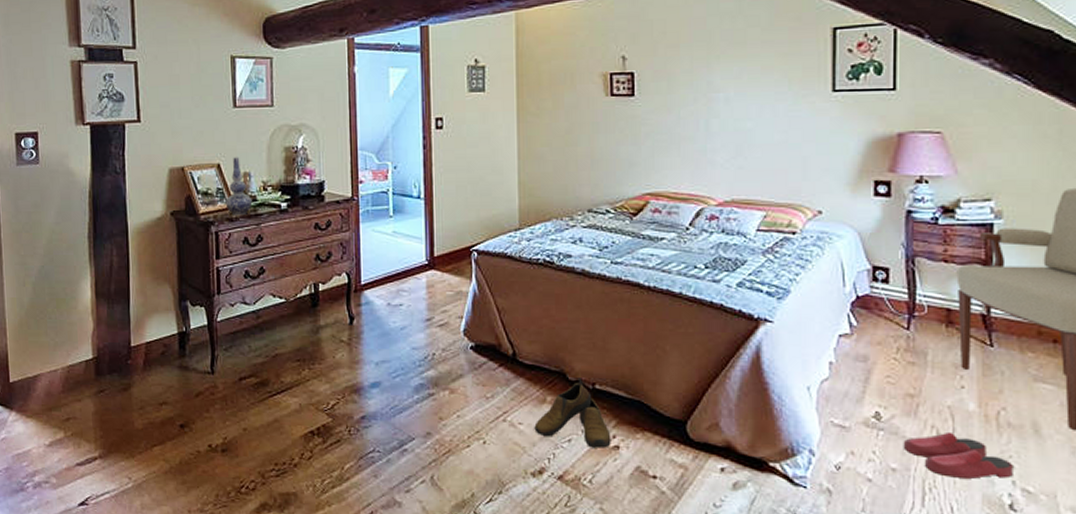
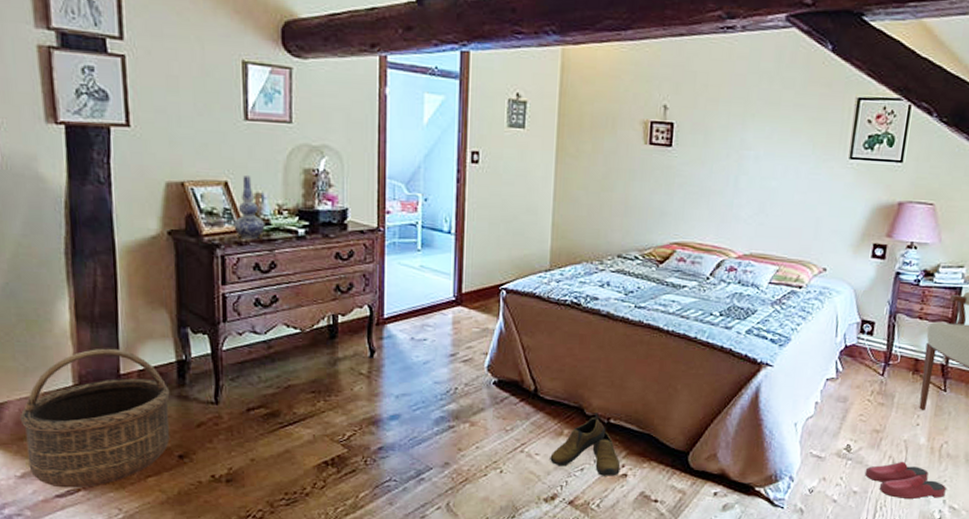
basket: none [49,322,173,457] -> present [19,348,170,488]

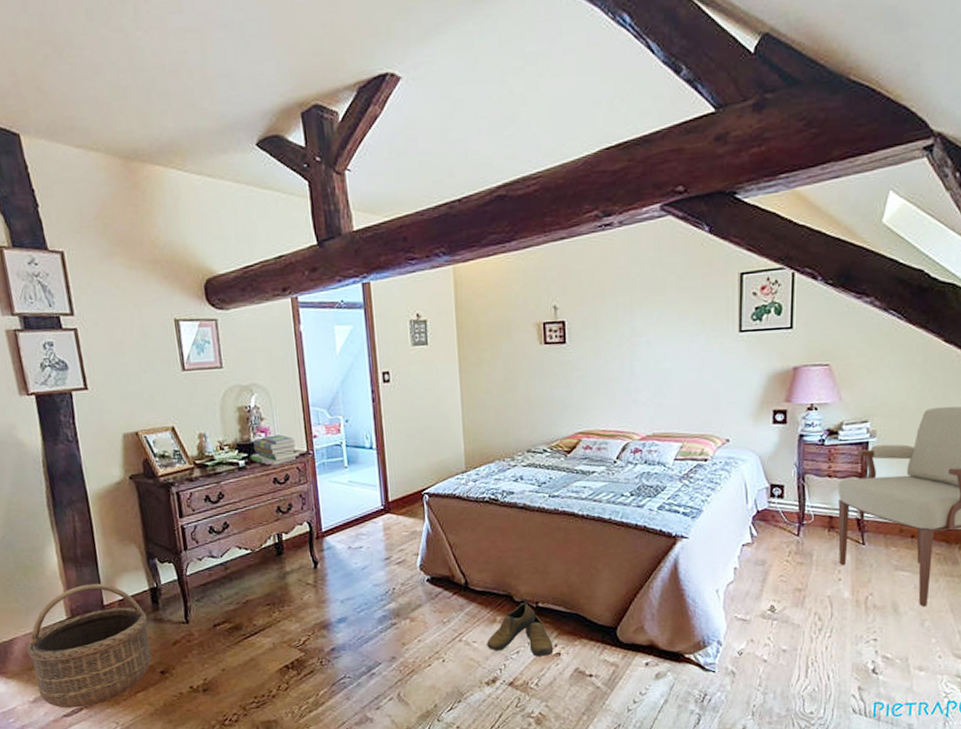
vase: present [233,175,265,240] -> none [183,419,211,476]
books: none [311,205,368,239] -> present [250,434,299,465]
slippers: present [865,461,946,499] -> none [792,616,877,653]

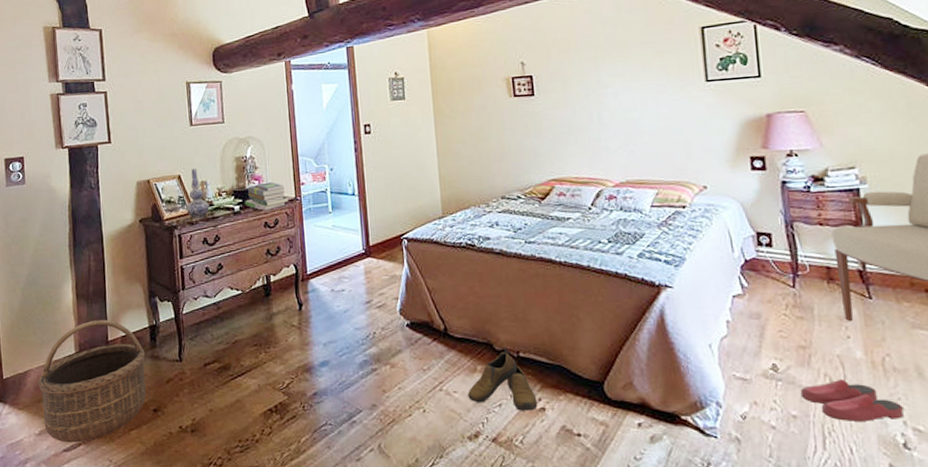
vase: none [183,419,211,476] -> present [186,168,210,220]
slippers: none [792,616,877,653] -> present [800,378,904,421]

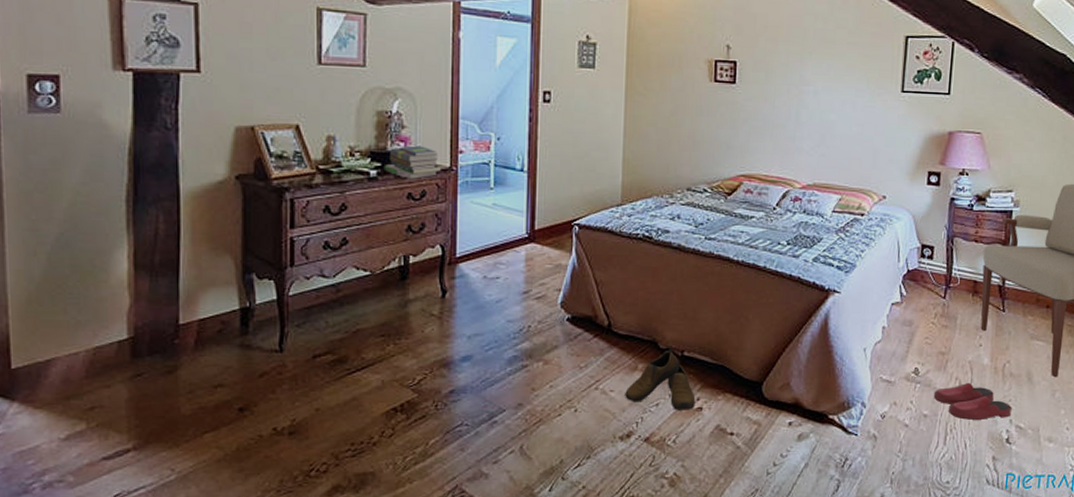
basket: present [38,319,146,443] -> none [67,297,232,449]
vase: present [186,168,210,220] -> none [304,119,337,183]

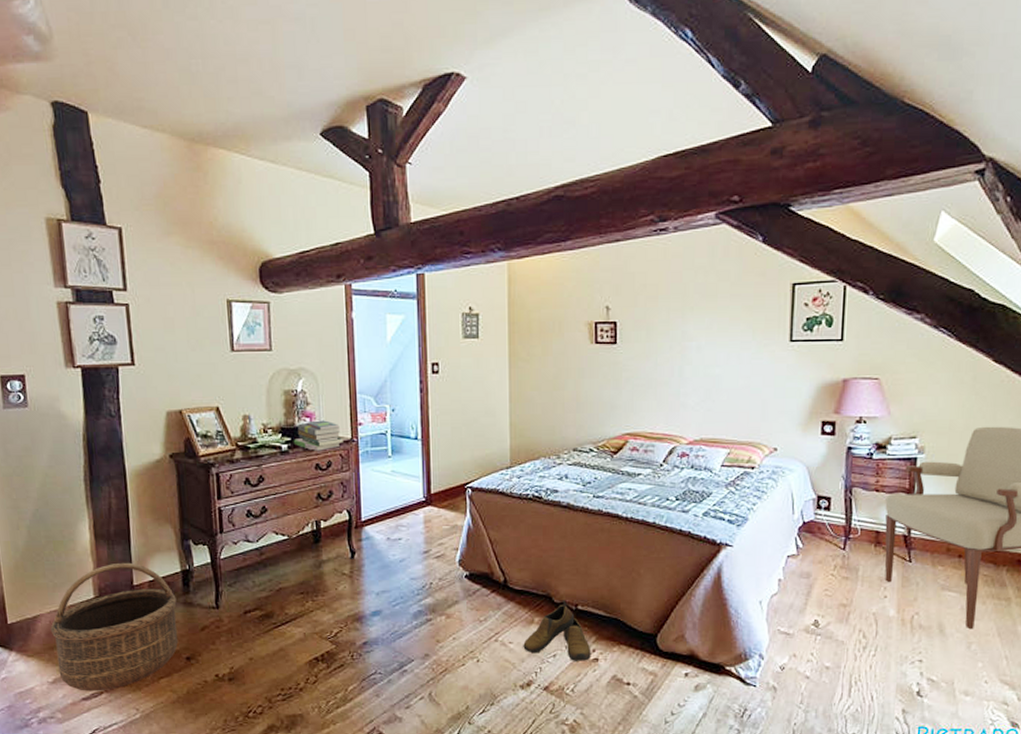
basket: none [67,297,232,449] -> present [50,562,178,691]
slippers: present [933,382,1012,420] -> none [835,634,922,672]

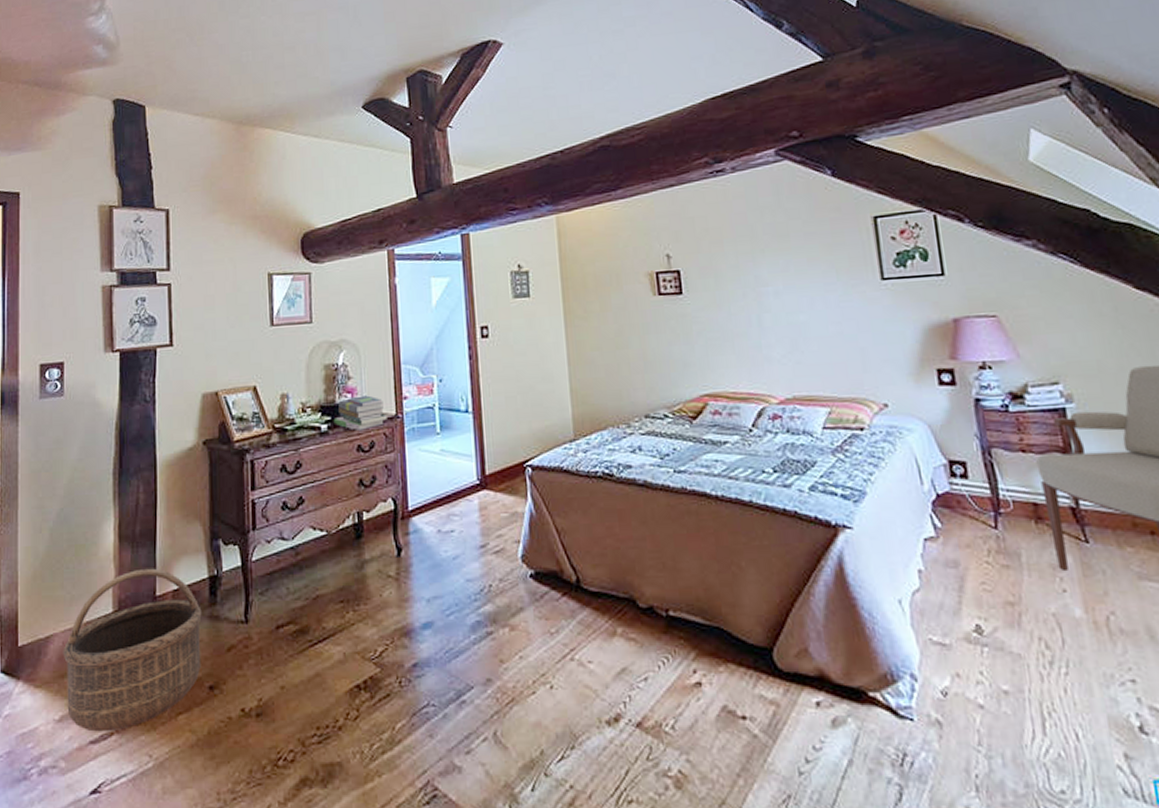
shoe: present [523,600,591,661] -> none [605,604,692,686]

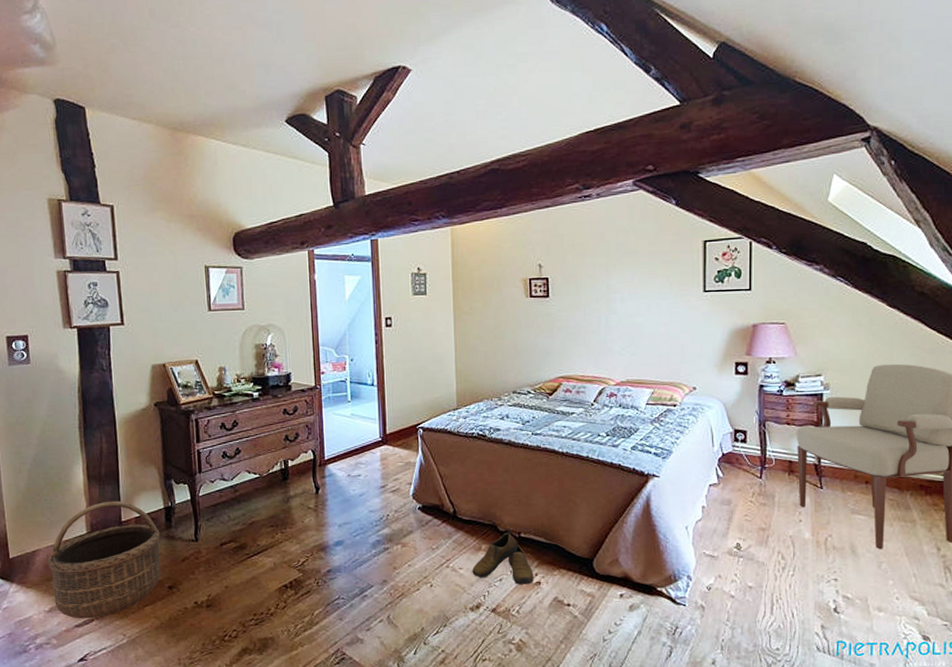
books: present [333,395,387,431] -> none [263,370,308,398]
shoe: none [605,604,692,686] -> present [472,528,534,585]

